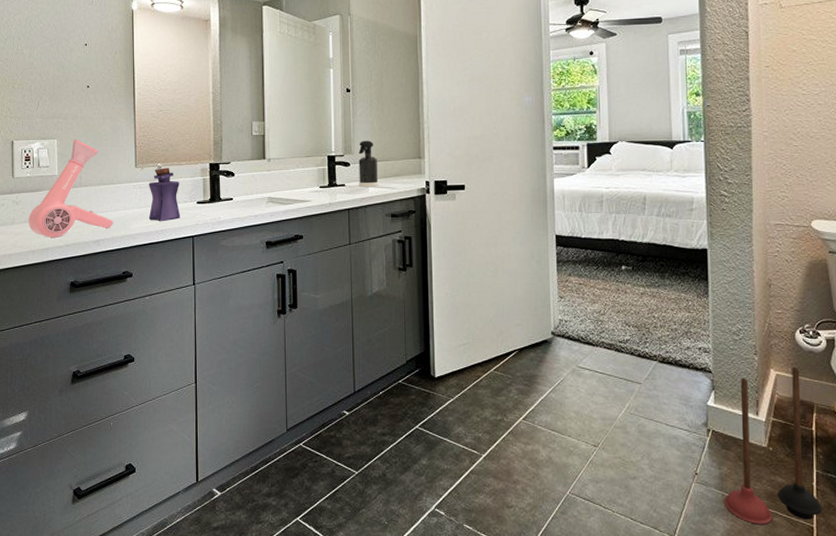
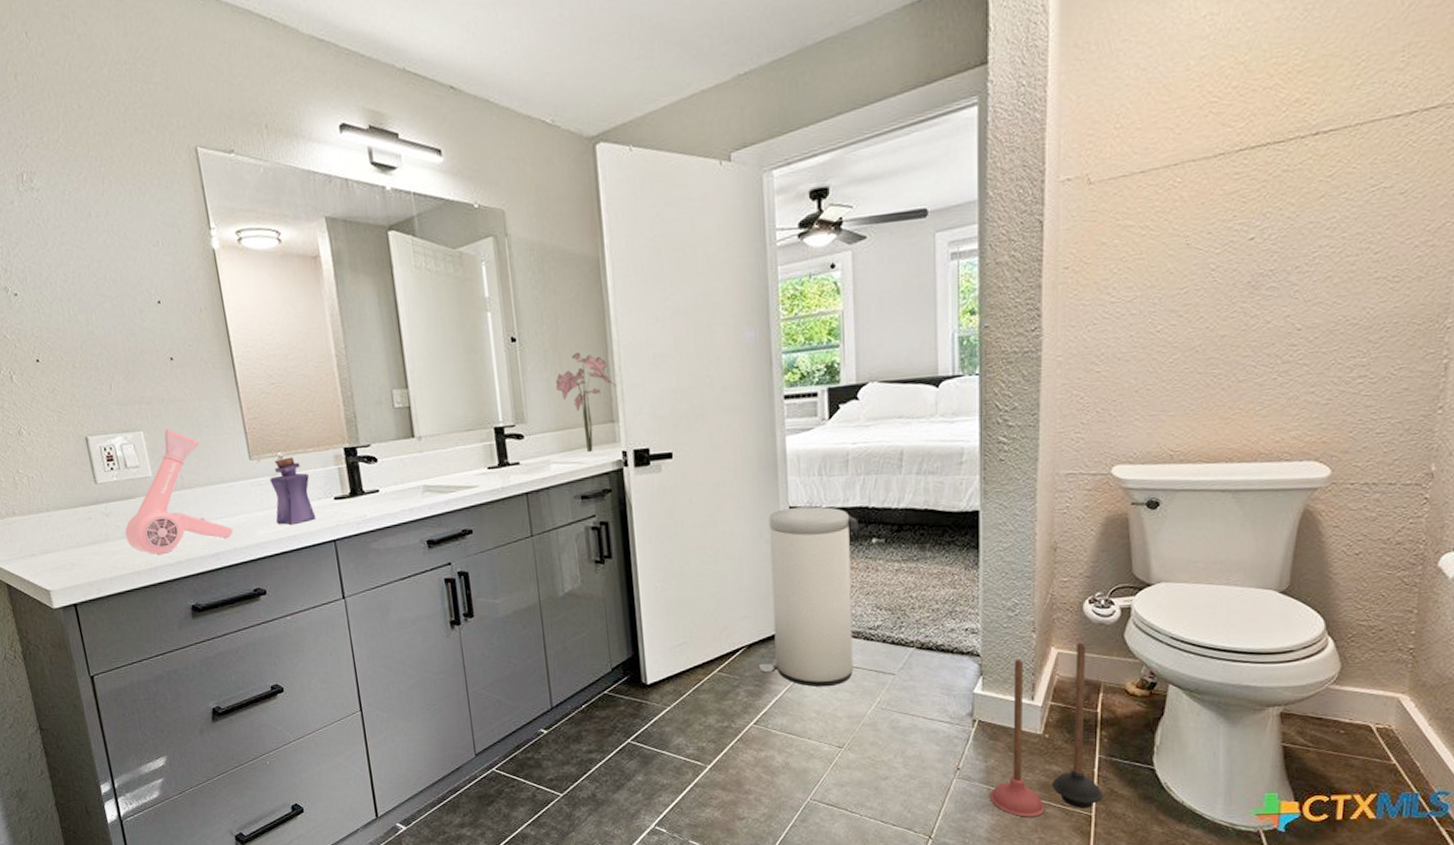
spray bottle: present [358,141,379,187] -> none [533,404,563,465]
bouquet: none [377,104,424,181] -> present [555,353,616,453]
pedal bin: none [528,236,611,390] -> present [758,506,858,687]

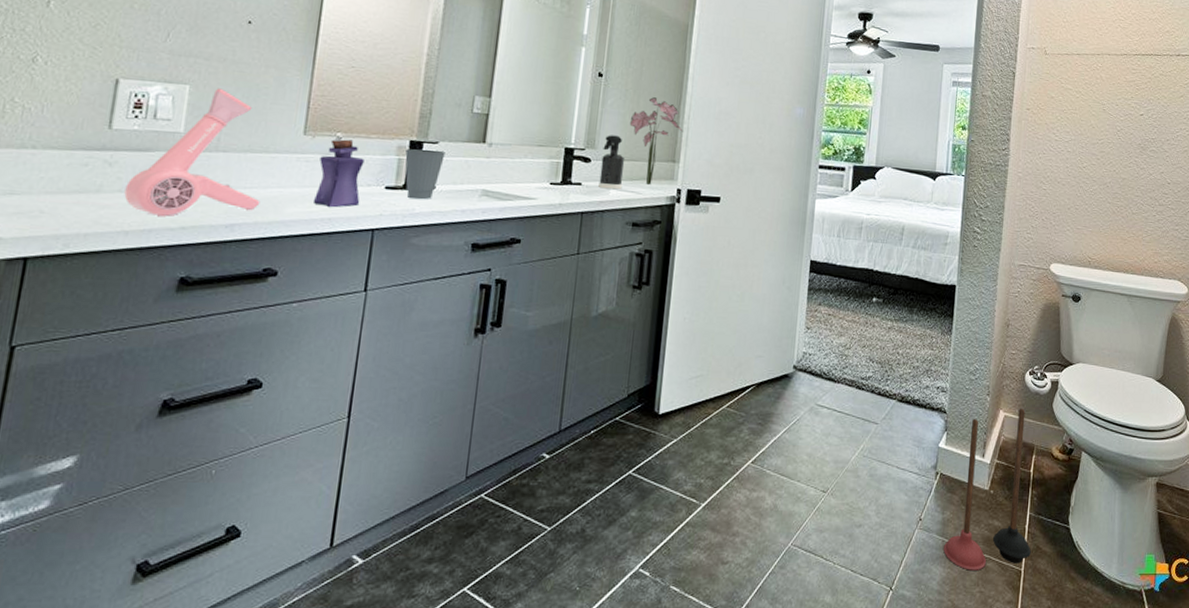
cup: none [342,452,380,506] -> present [405,149,445,200]
spray bottle: none [533,404,563,465] -> present [599,135,625,190]
pedal bin: present [758,506,858,687] -> none [763,261,864,430]

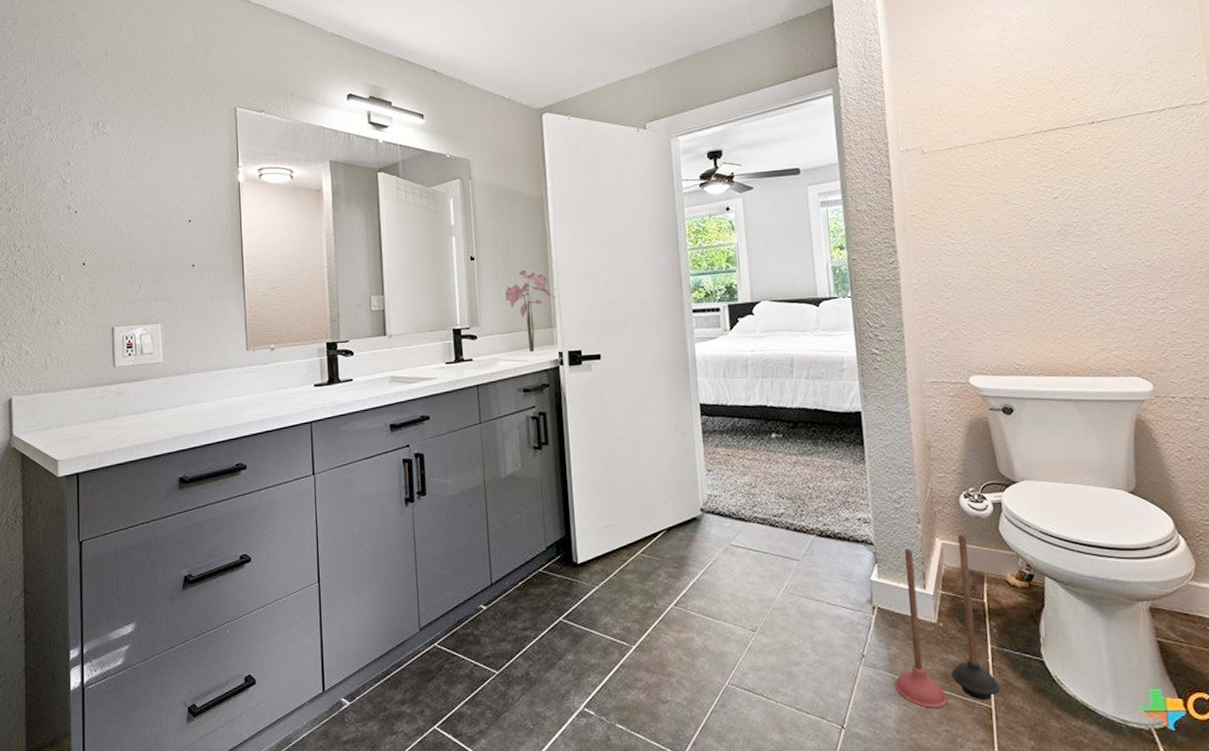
hair dryer: present [124,88,260,216] -> none [132,322,225,430]
perfume bottle: present [314,139,364,208] -> none [261,349,297,408]
cup: present [405,149,445,200] -> none [324,347,356,393]
spray bottle: present [599,135,625,190] -> none [485,311,509,362]

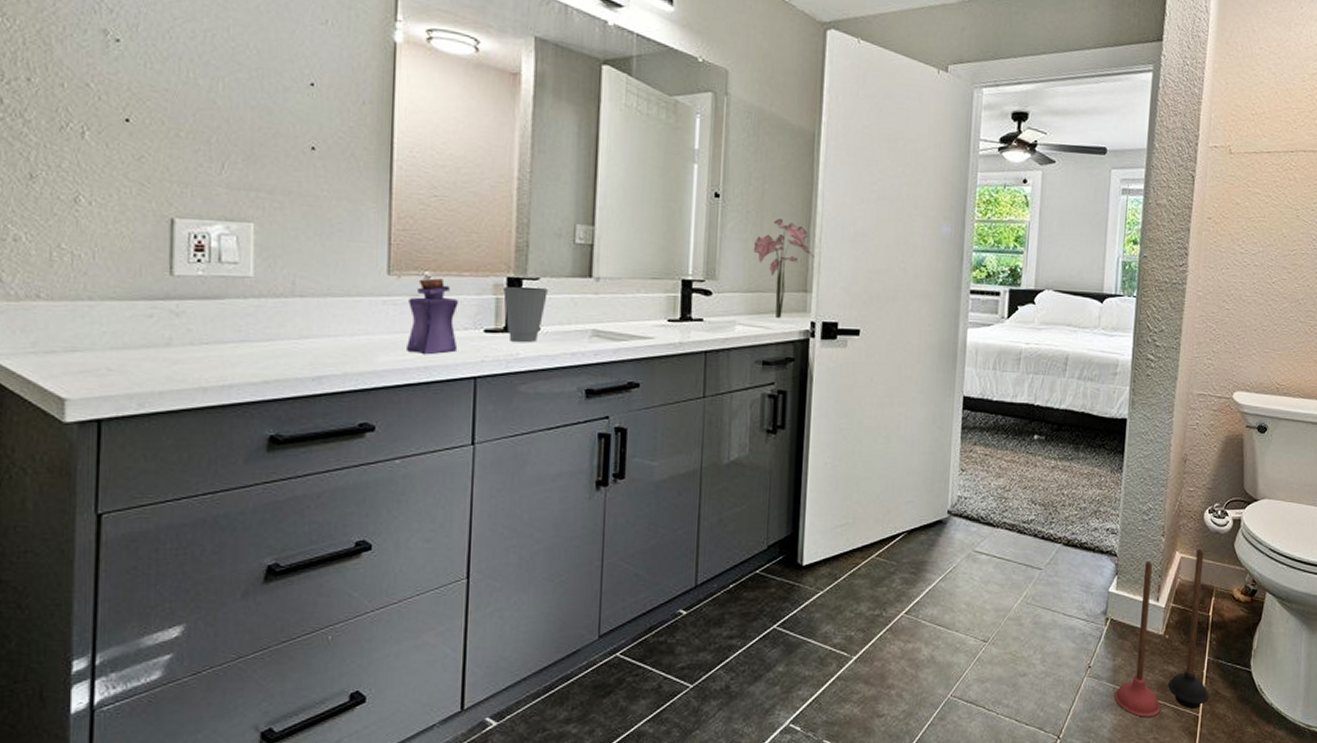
perfume bottle: none [261,349,297,408] -> present [407,278,458,355]
cup: none [324,347,356,393] -> present [503,286,548,343]

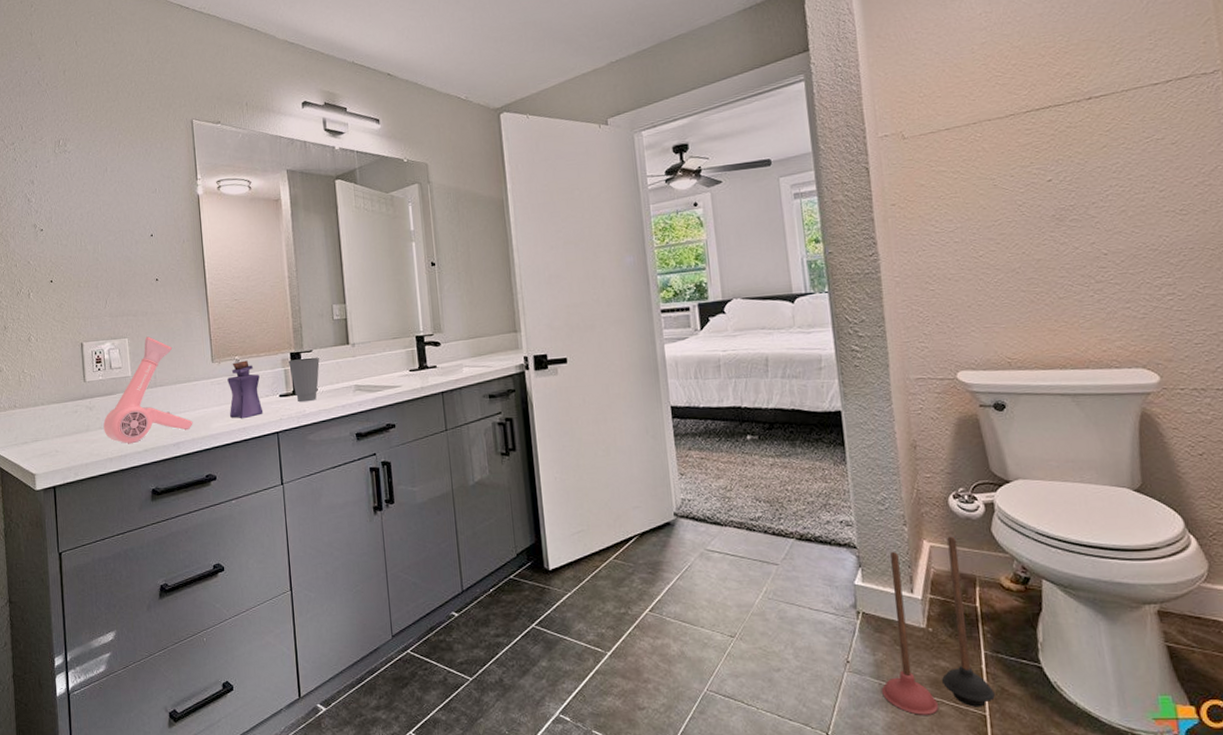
hair dryer: none [197,225,348,370] -> present [103,336,193,443]
bouquet: present [753,219,814,319] -> none [467,275,518,358]

